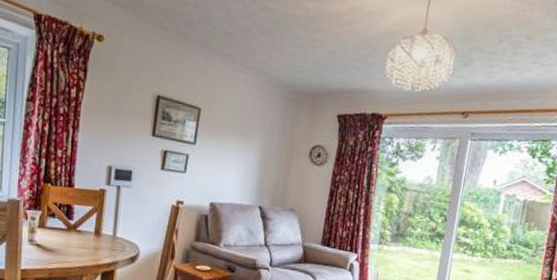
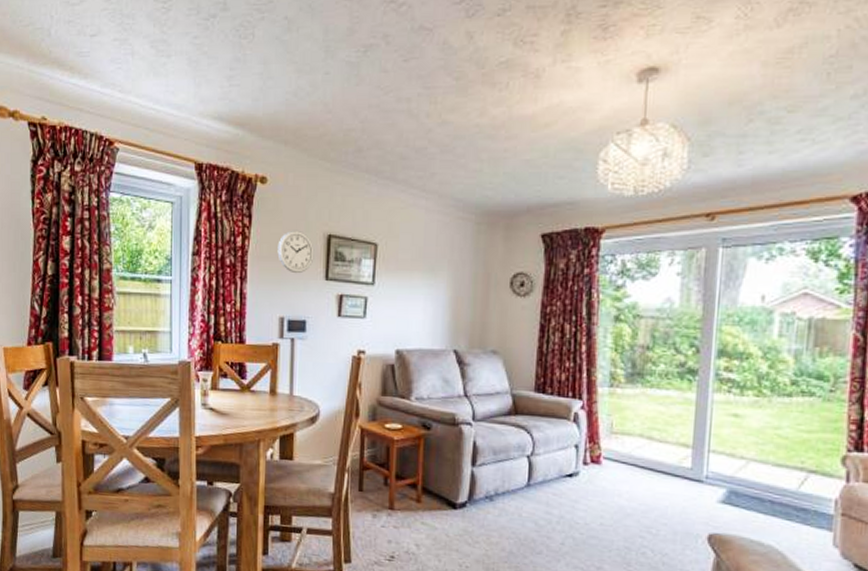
wall clock: none [109,87,144,128] -> present [277,230,315,274]

